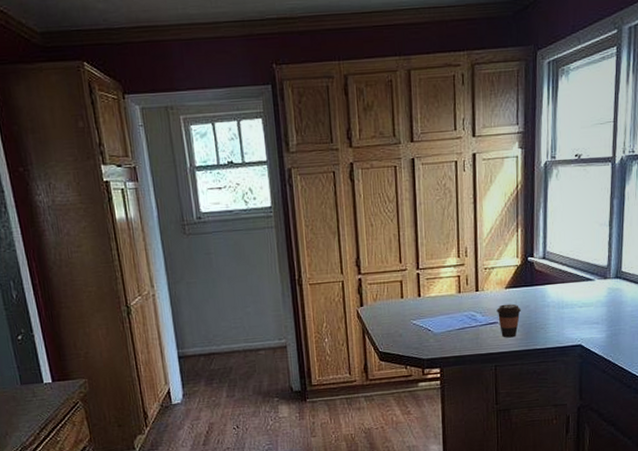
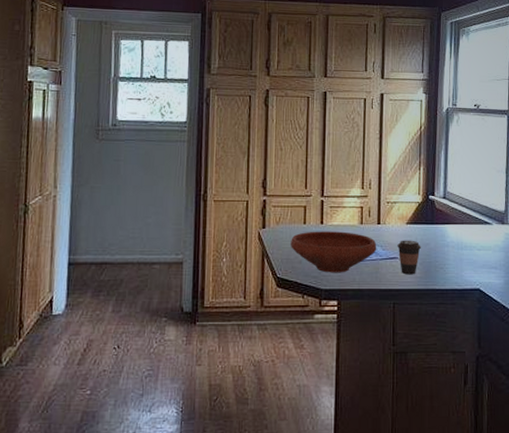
bowl: none [389,302,476,343] -> present [291,231,377,273]

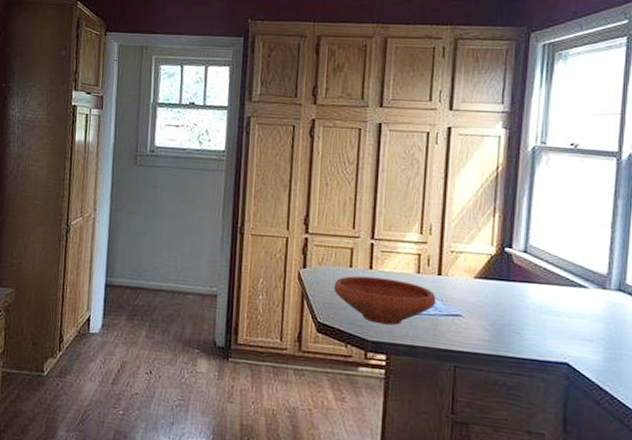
coffee cup: present [397,240,422,275] -> none [462,295,493,337]

